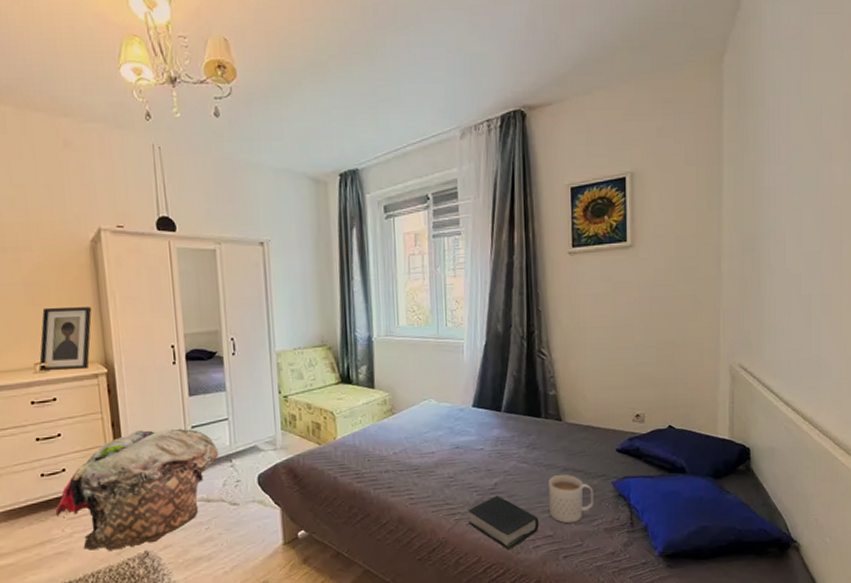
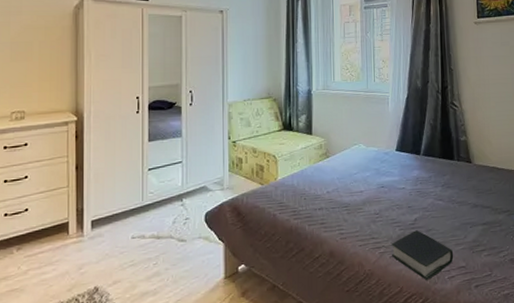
picture frame: present [39,307,92,372] -> none [14,63,69,120]
laundry basket: present [54,428,219,551] -> none [12,170,172,287]
mug: present [548,475,594,524] -> none [461,210,501,255]

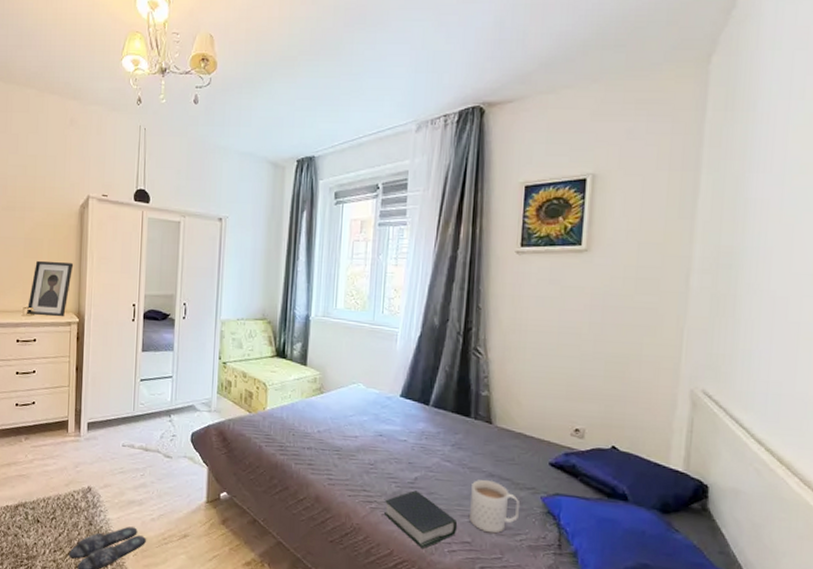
picture frame: none [14,63,69,120] -> present [26,260,74,317]
mug: none [461,210,501,255] -> present [468,480,521,534]

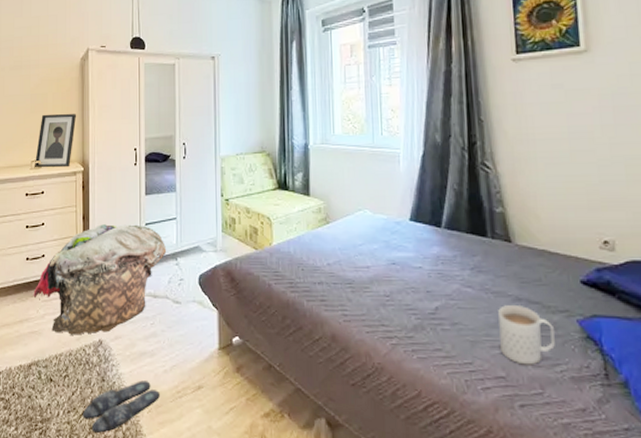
laundry basket: none [21,377,161,481] -> present [32,224,167,335]
book: present [384,490,458,548] -> none [406,322,489,387]

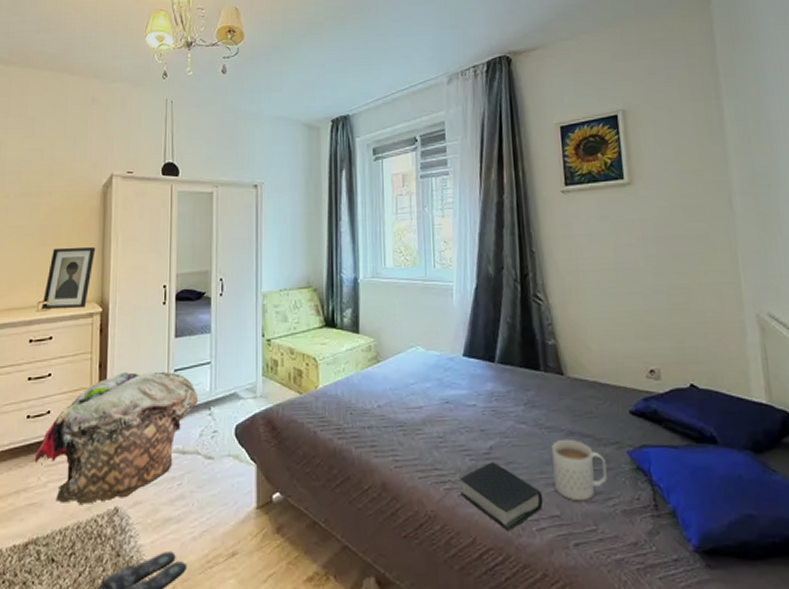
book: none [406,322,489,387] -> present [460,462,544,530]

